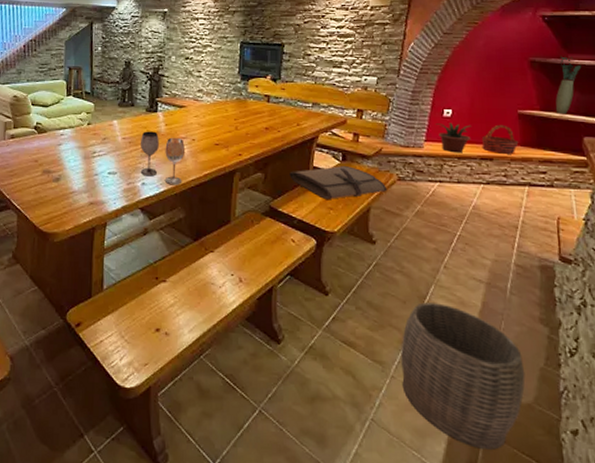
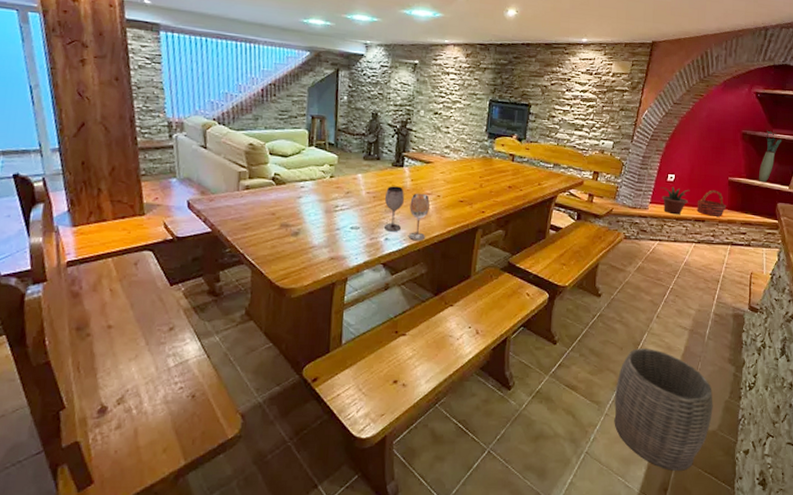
tool roll: present [289,166,387,201] -> none [528,224,615,257]

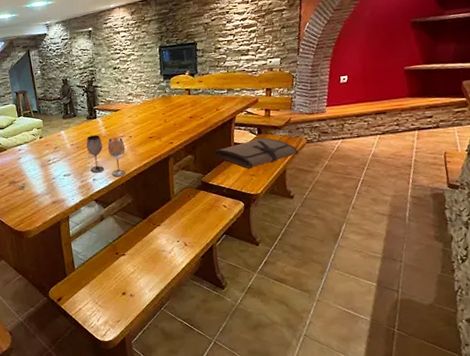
tool roll: none [528,224,615,257] -> present [215,138,299,169]
woven basket: present [614,348,713,471] -> none [323,237,426,344]
potted plant: present [660,187,689,215] -> none [334,86,366,112]
basket: present [696,189,727,217] -> none [374,81,407,107]
vase: present [758,129,782,183] -> none [436,12,457,65]

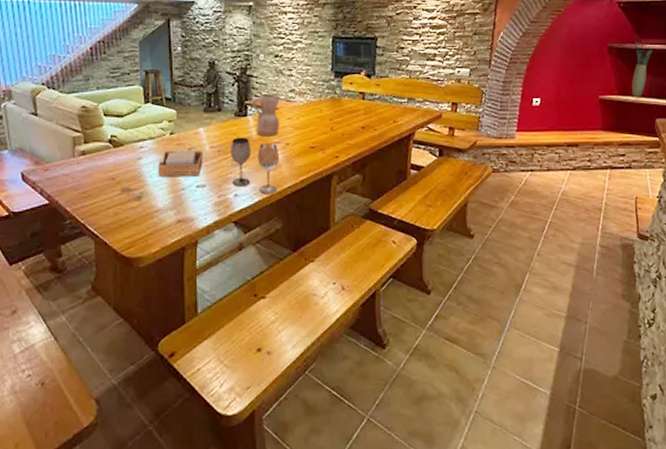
napkin holder: none [33,148,66,171] -> present [158,150,203,178]
ceramic pitcher: none [98,98,123,133] -> present [251,93,281,137]
tool roll: present [215,138,299,169] -> none [388,161,483,198]
vase: none [436,12,457,65] -> present [631,40,653,98]

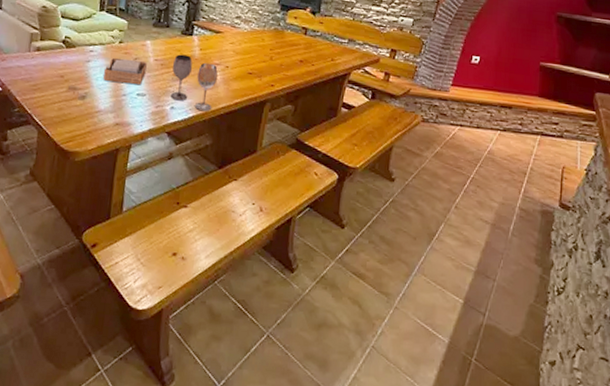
ceramic pitcher: present [251,93,281,137] -> none [198,16,227,58]
vase: present [631,40,653,98] -> none [574,12,603,70]

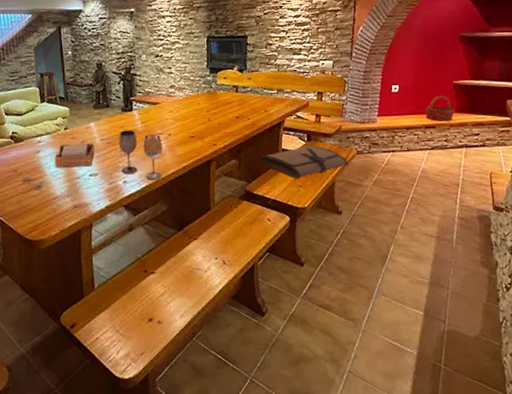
tool roll: none [319,104,411,137] -> present [261,145,349,179]
basket: none [503,74,537,104] -> present [424,95,456,121]

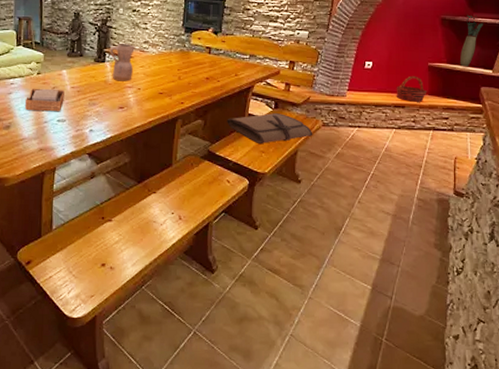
wineglass: present [118,130,163,181] -> none [88,80,132,132]
ceramic pitcher: none [135,89,162,129] -> present [109,42,136,82]
vase: none [483,29,502,82] -> present [459,13,484,67]

